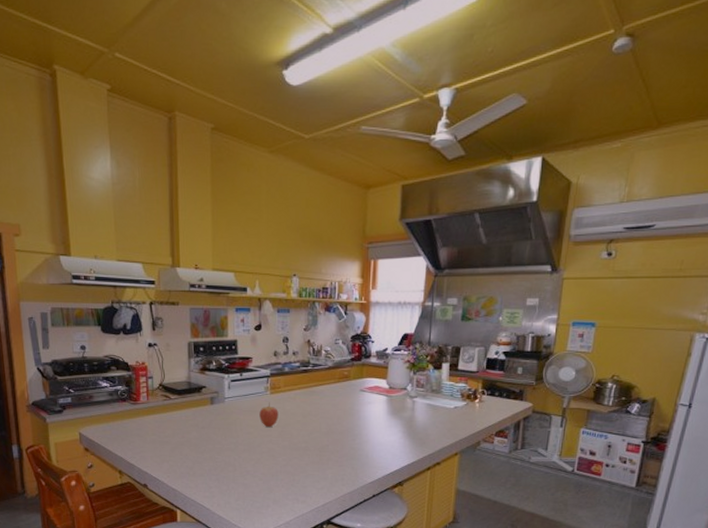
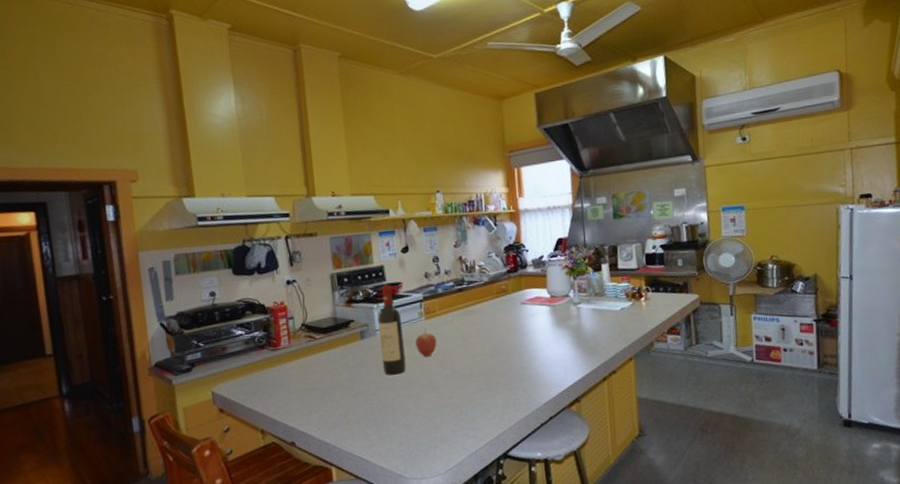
wine bottle: none [227,358,250,439] -> present [378,284,406,376]

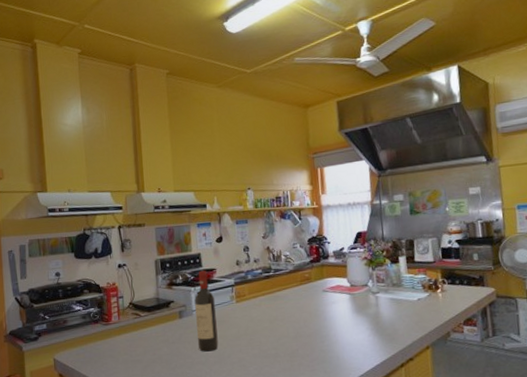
fruit: present [415,328,437,357] -> none [227,311,246,337]

